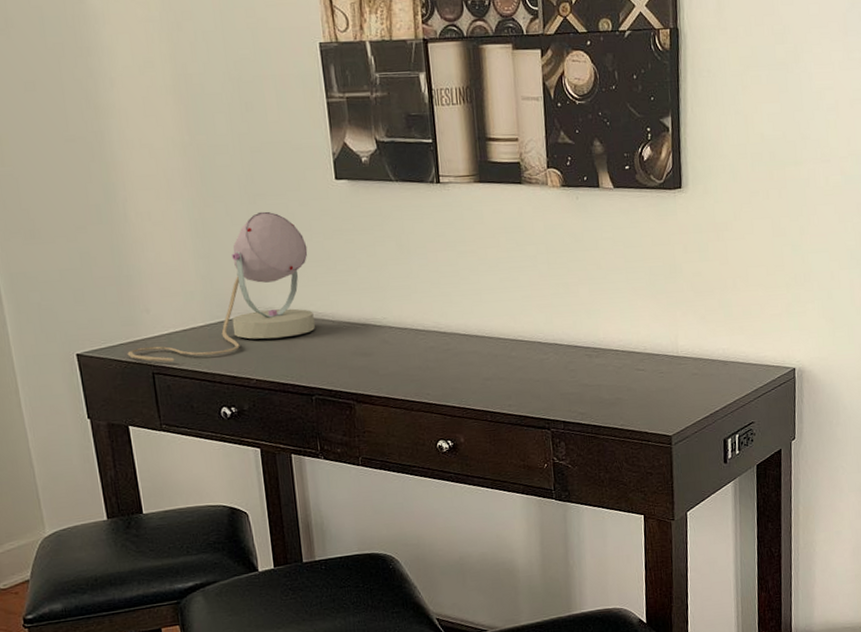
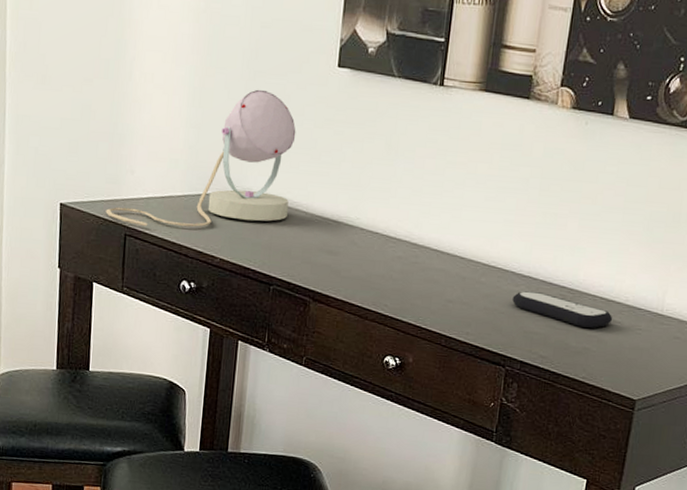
remote control: none [544,356,637,381] -> present [512,291,613,328]

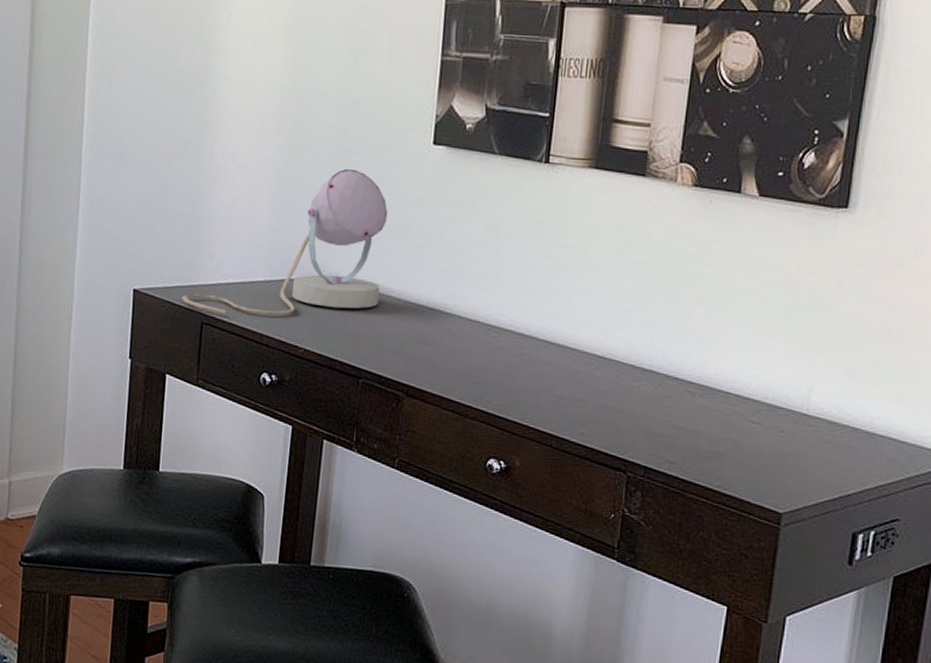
remote control: present [512,291,613,328] -> none [632,386,751,430]

